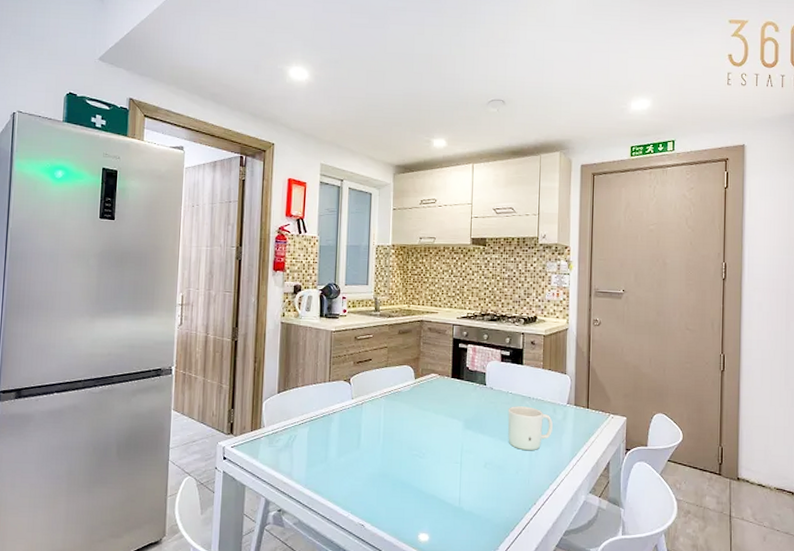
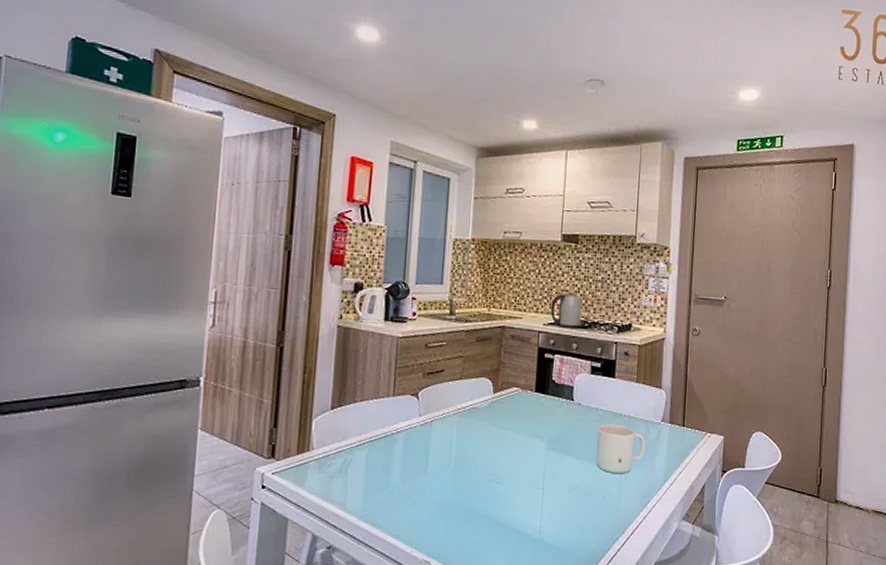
kettle: none [463,290,492,322] -> present [550,293,583,330]

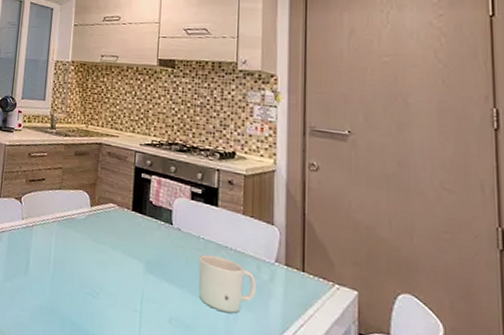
kettle: present [550,293,583,330] -> none [147,115,181,152]

